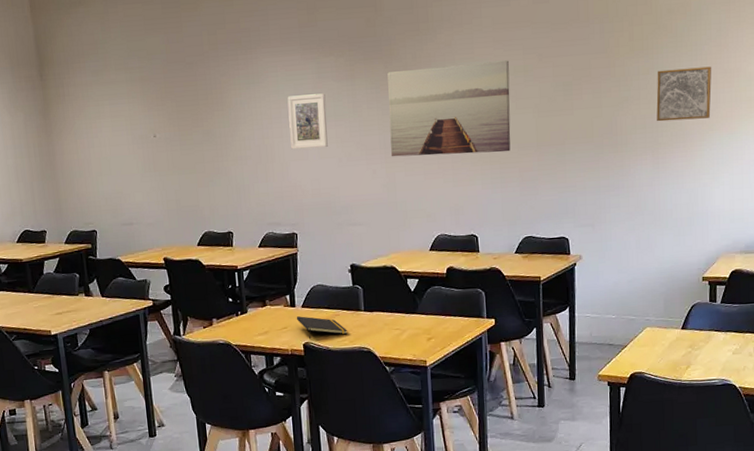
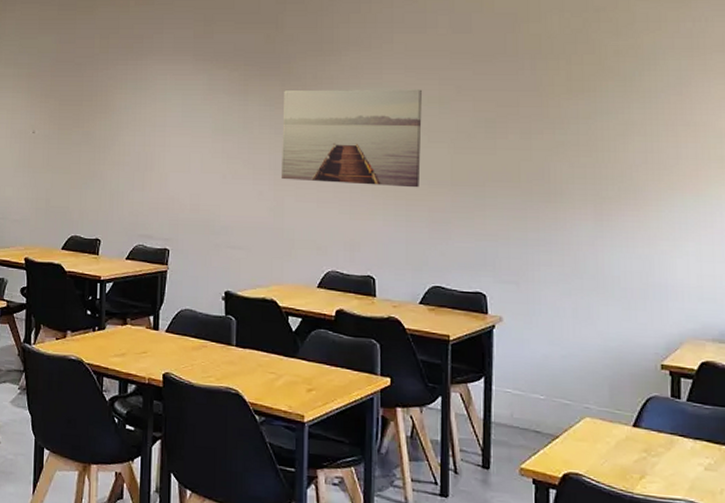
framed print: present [287,93,328,149] -> none [173,105,215,162]
notepad: present [296,316,348,339] -> none [158,341,215,370]
wall art: present [656,66,712,122] -> none [600,116,671,175]

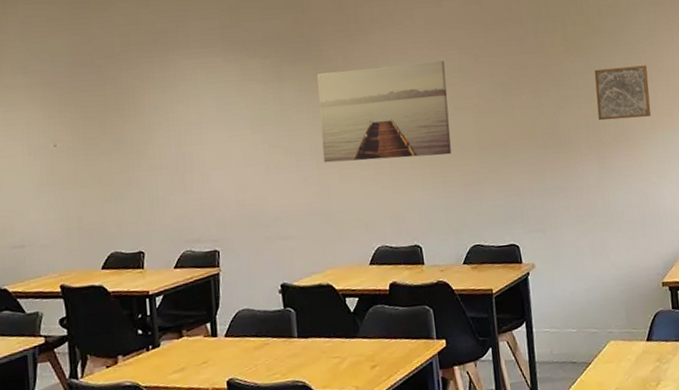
wall art: none [600,116,671,175] -> present [594,65,651,121]

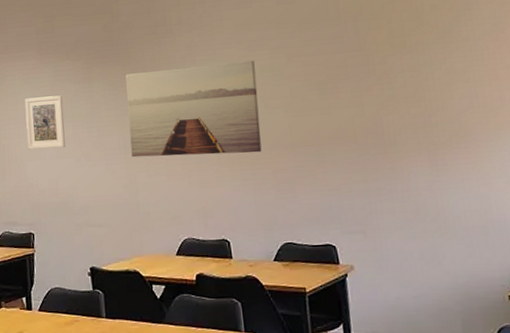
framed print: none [208,96,254,157] -> present [24,95,66,150]
wall art: present [594,65,651,121] -> none [425,62,496,121]

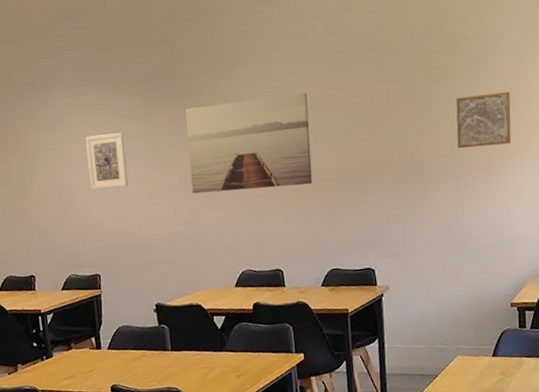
wall art: none [425,62,496,121] -> present [456,91,512,149]

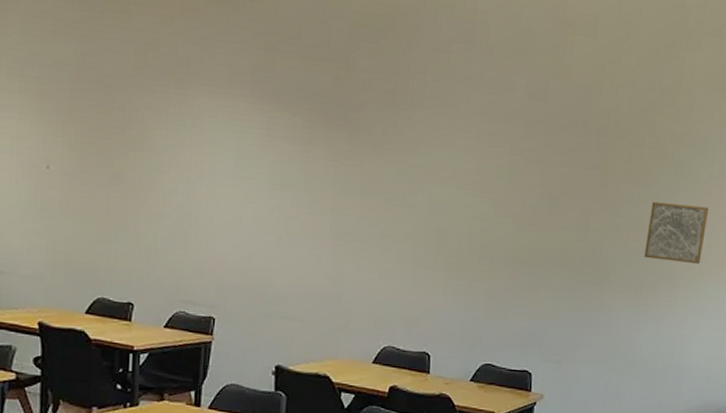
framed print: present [85,132,128,190] -> none [222,150,273,221]
wall art: present [185,92,313,194] -> none [341,144,494,263]

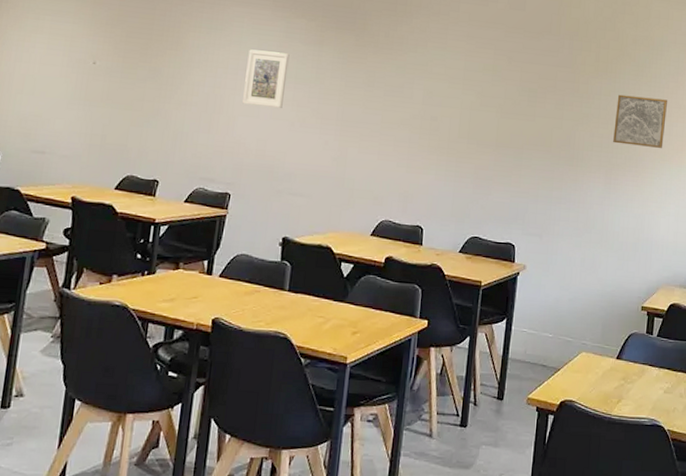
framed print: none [222,150,273,221] -> present [242,49,290,109]

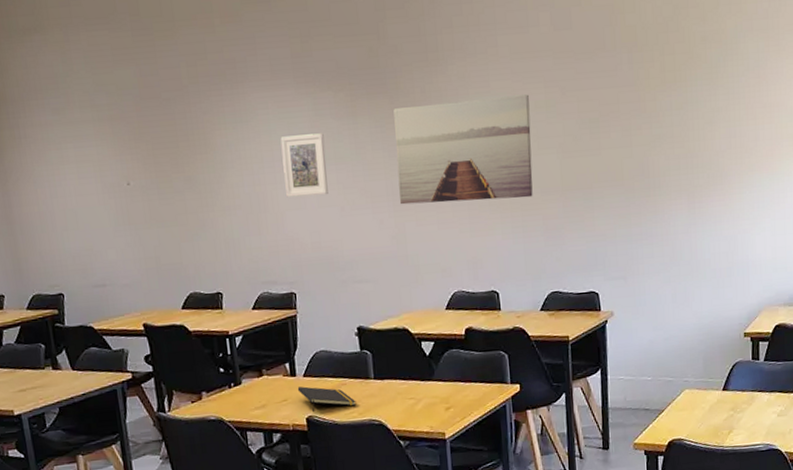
notepad: none [210,286,266,315] -> present [297,386,356,412]
wall art: none [346,45,480,147] -> present [393,94,533,205]
wall art: present [613,94,668,148] -> none [691,100,751,162]

